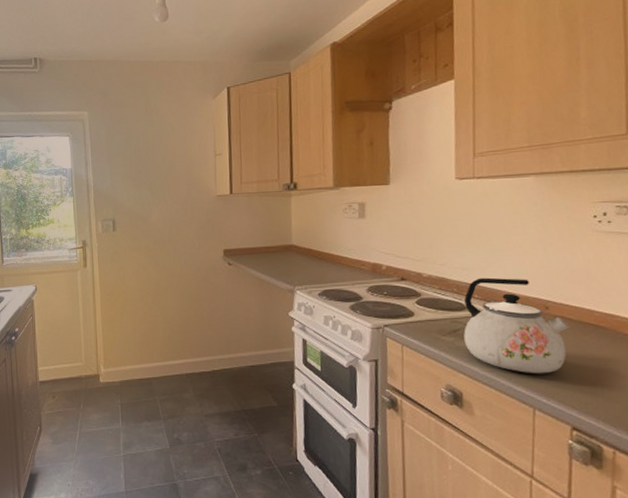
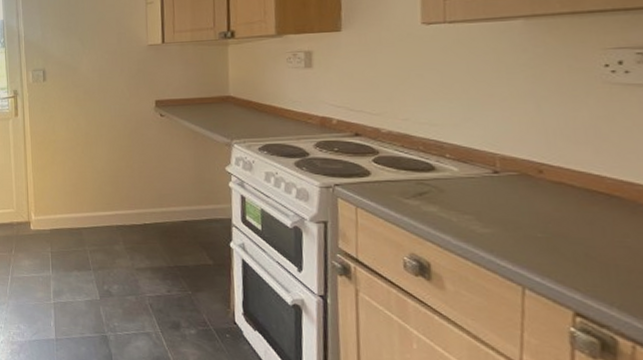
kettle: present [463,277,569,374] -> none [432,135,571,248]

